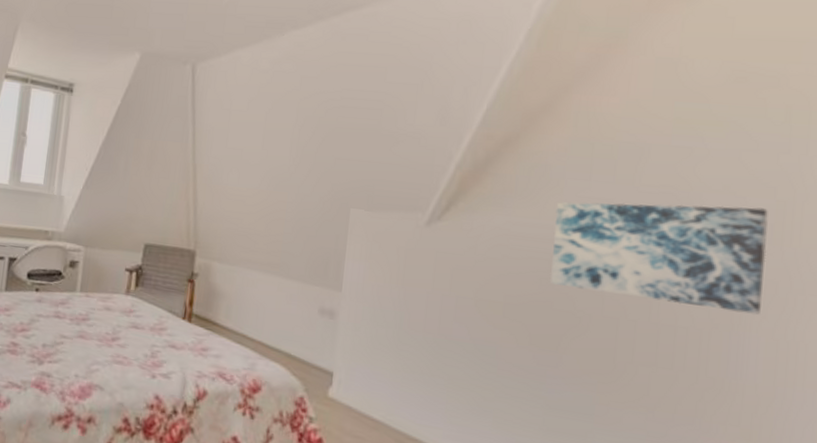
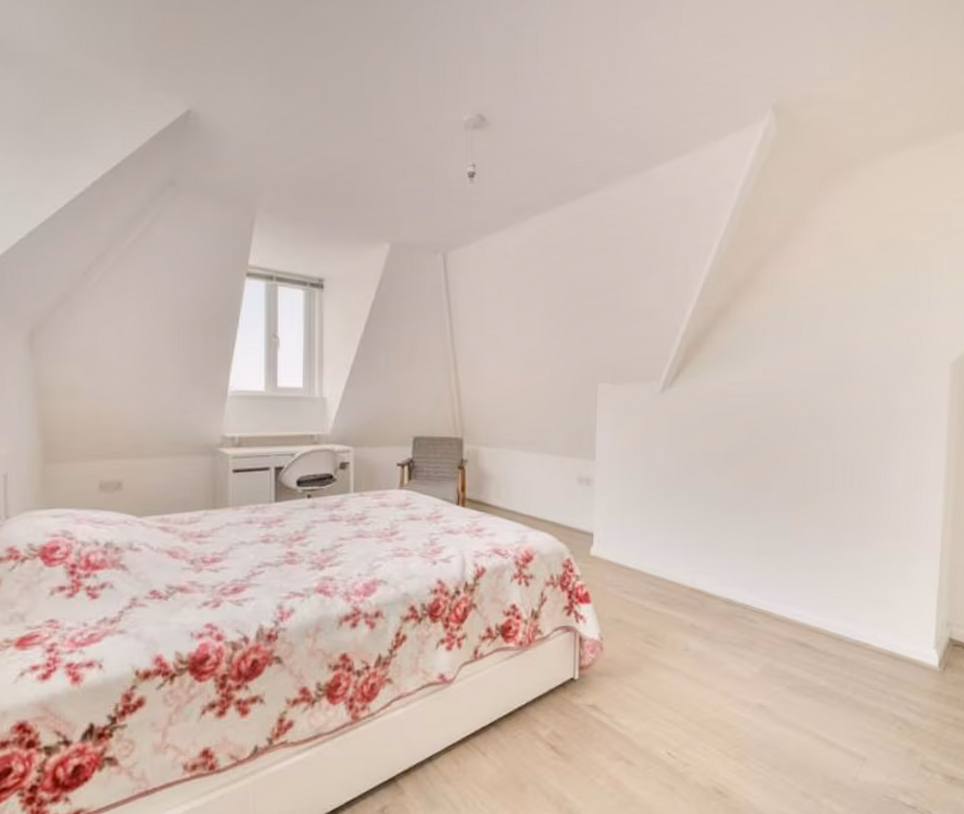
wall art: present [549,202,768,315] -> none [757,353,904,438]

